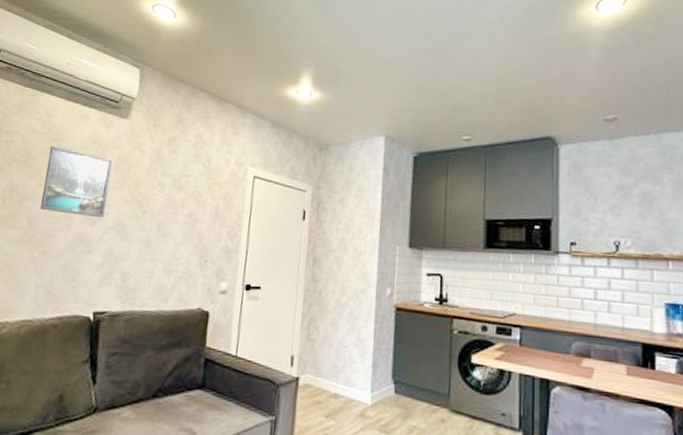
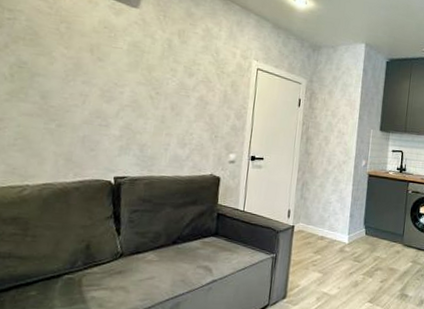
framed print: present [40,145,112,218] -> none [52,27,125,97]

